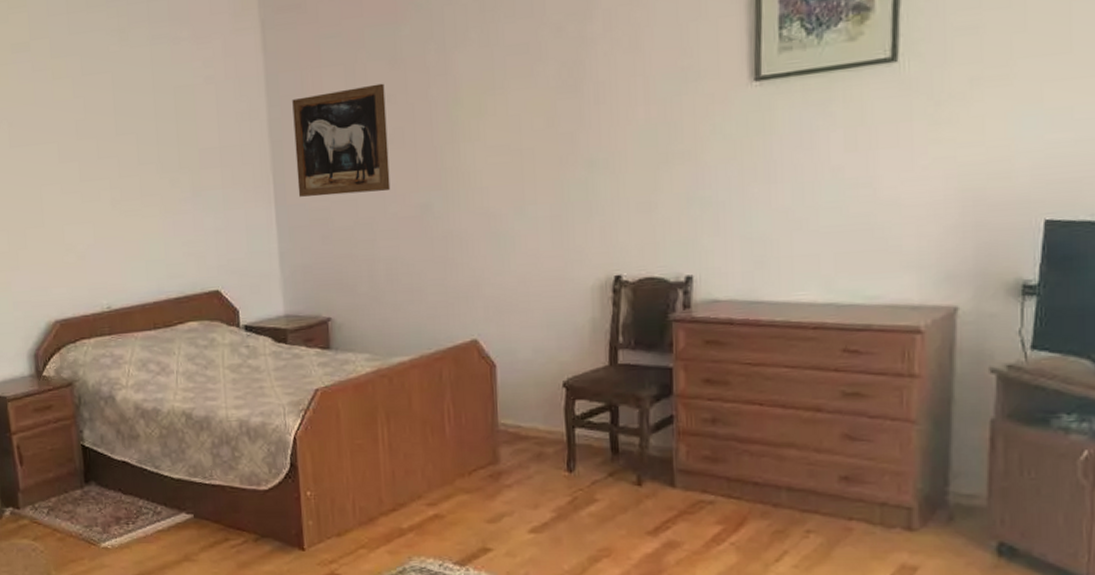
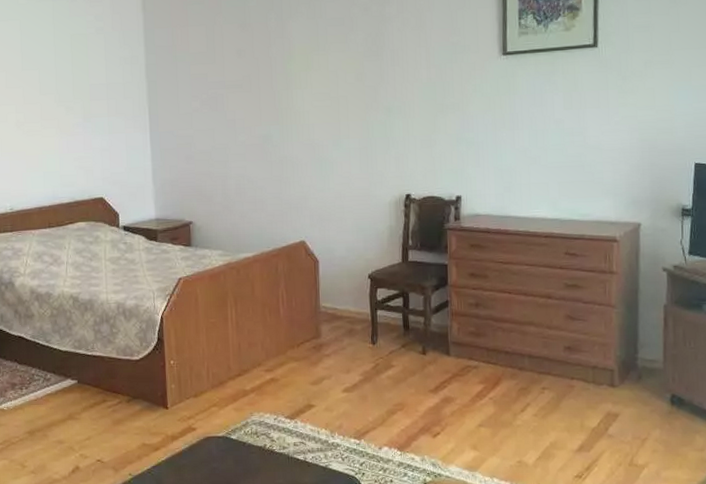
wall art: present [292,83,391,197] -> none [165,41,240,126]

